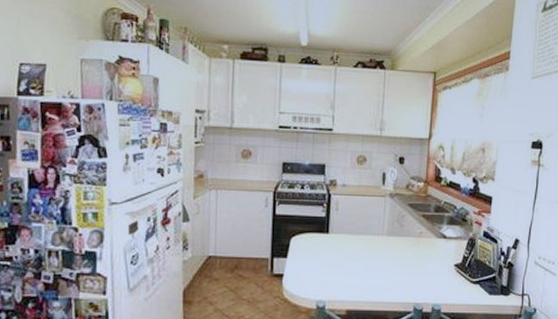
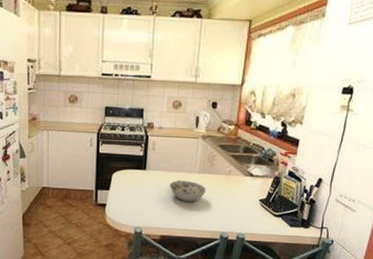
bowl: none [356,244,397,270] -> present [170,179,207,202]

